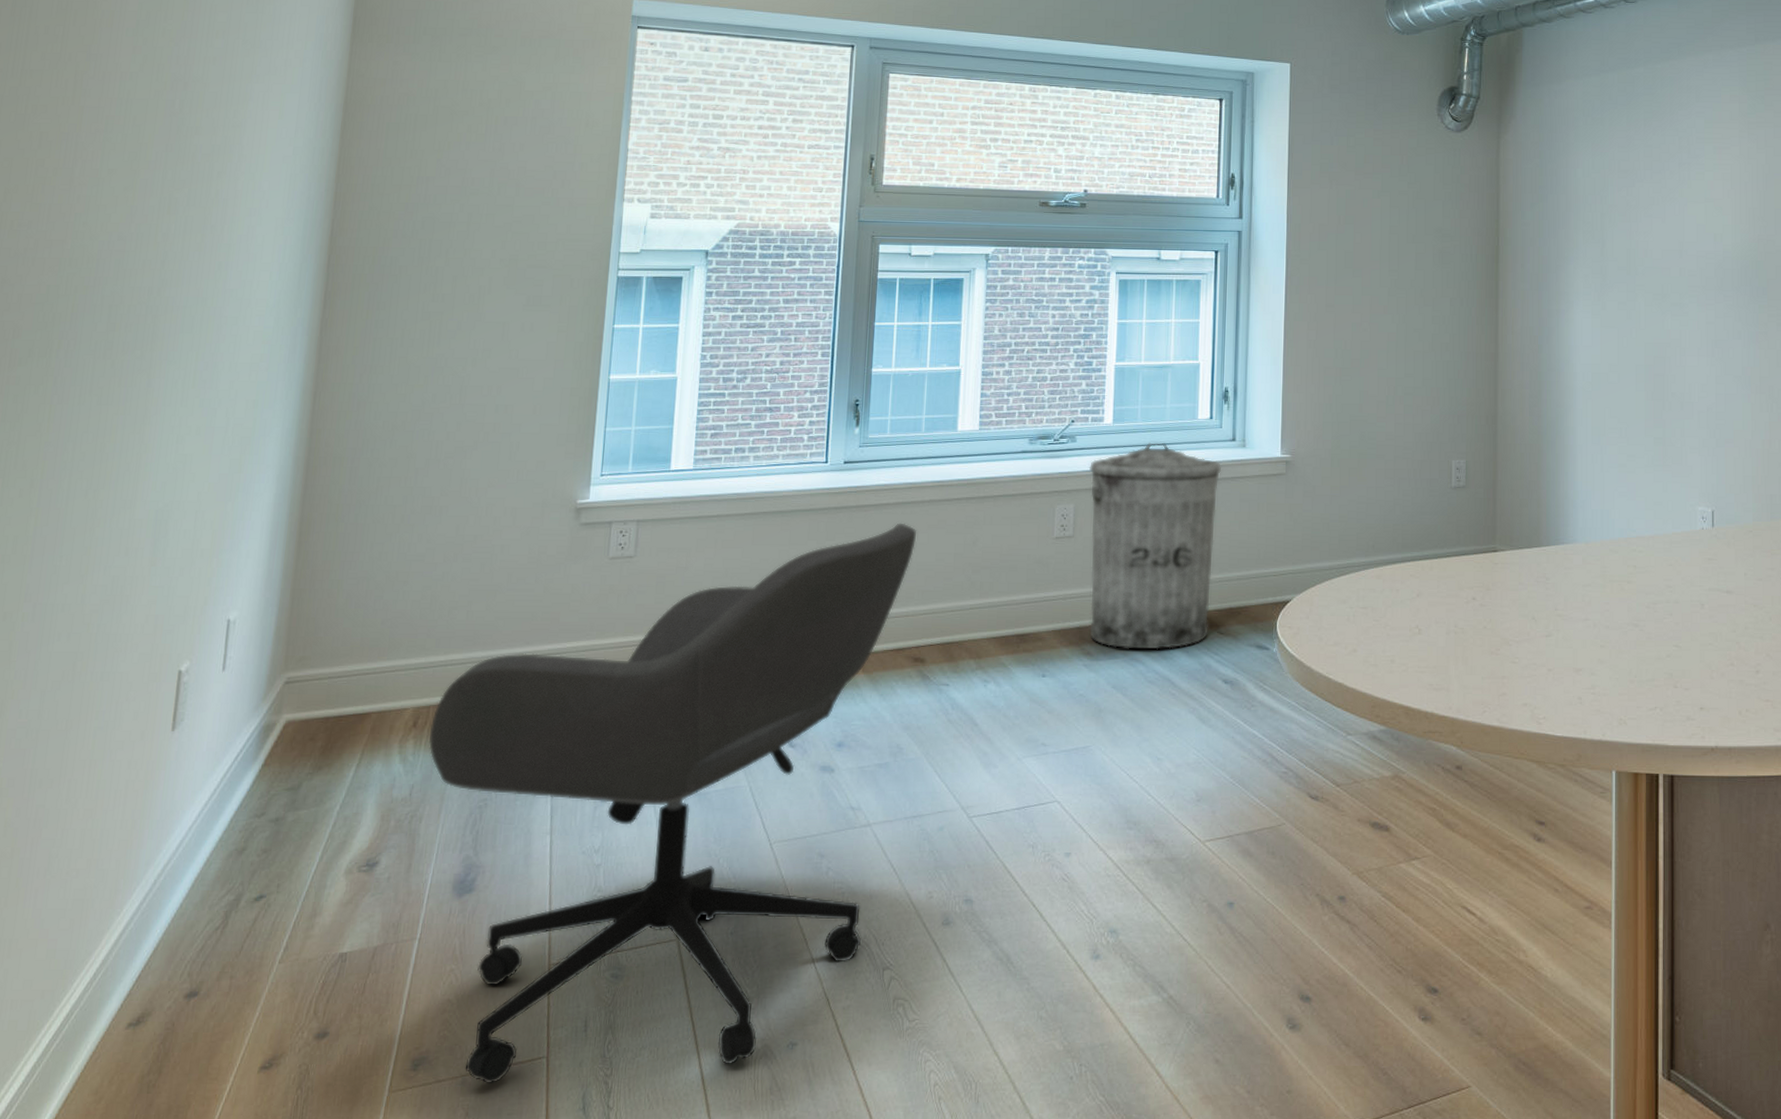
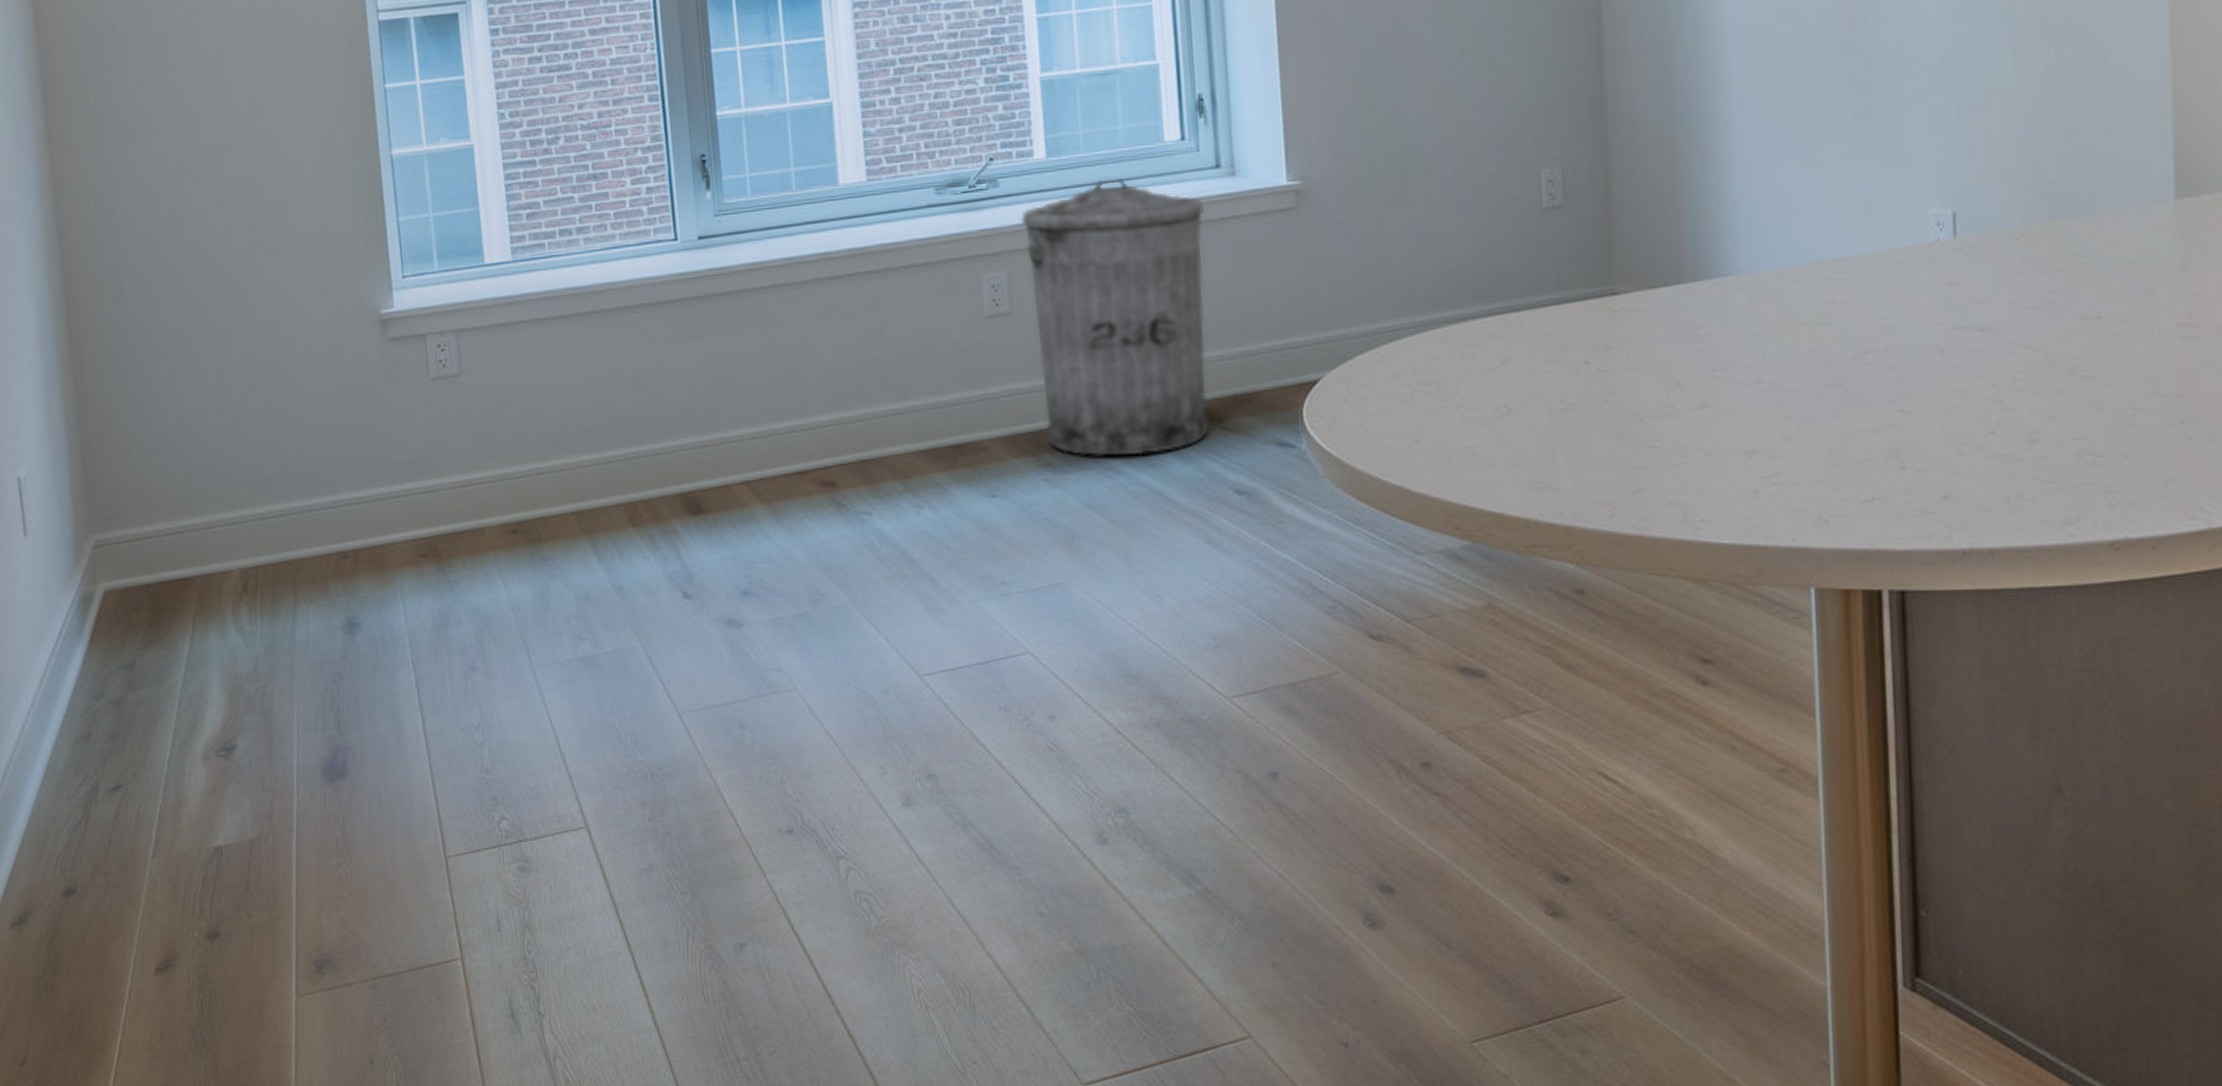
office chair: present [428,523,917,1085] -> none [262,310,807,988]

